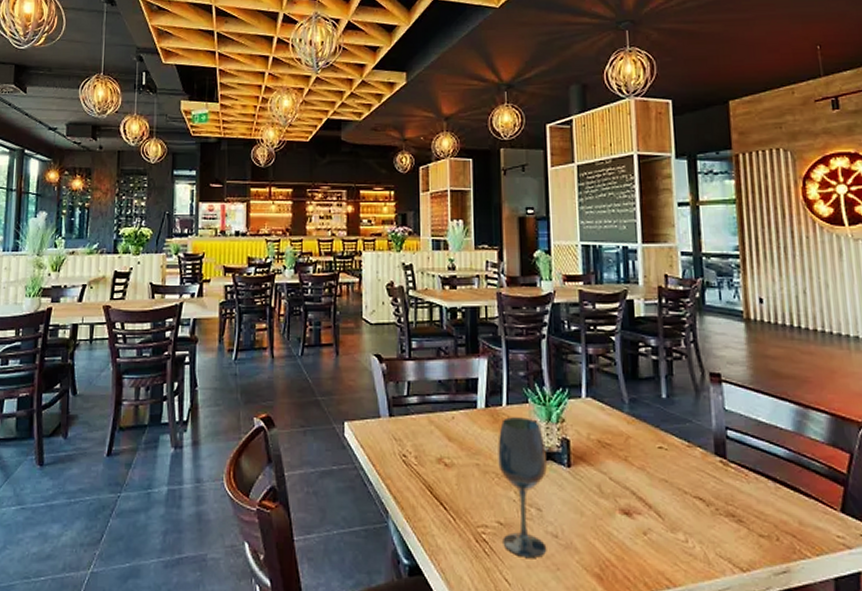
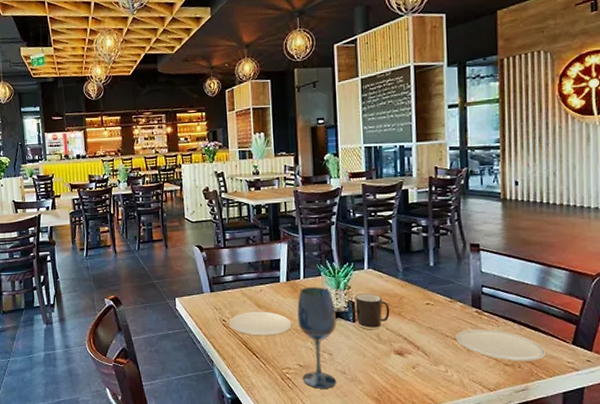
plate: none [411,445,491,481] -> present [229,311,292,337]
mug: none [570,429,614,479] -> present [355,293,390,330]
plate: none [696,485,810,533] -> present [456,329,546,362]

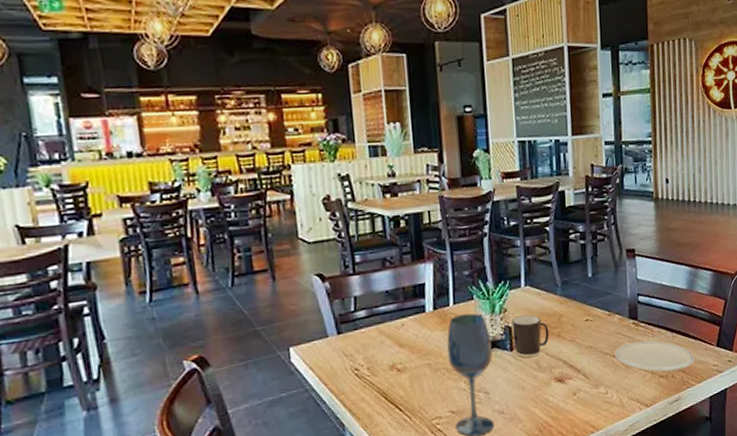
plate: present [229,311,292,337] -> none [363,350,442,385]

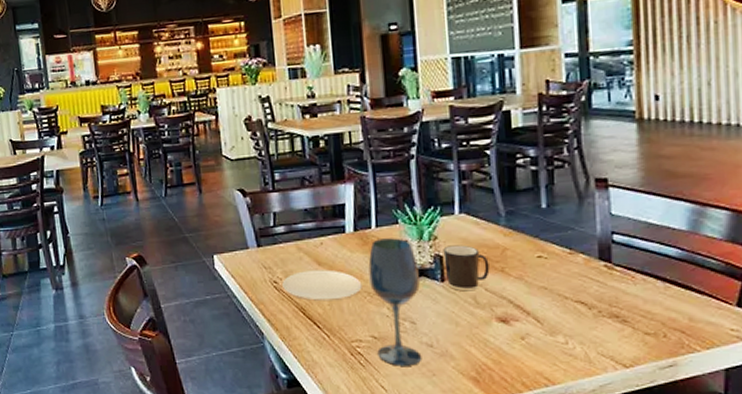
plate: none [363,350,442,385] -> present [282,269,362,302]
plate: present [614,341,695,373] -> none [578,288,701,330]

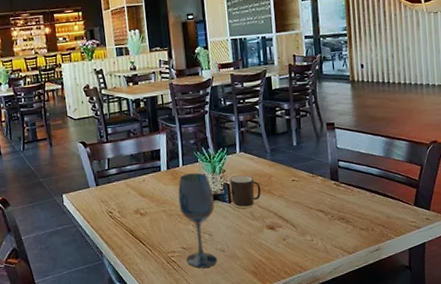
plate: present [282,269,362,302] -> none [115,200,174,225]

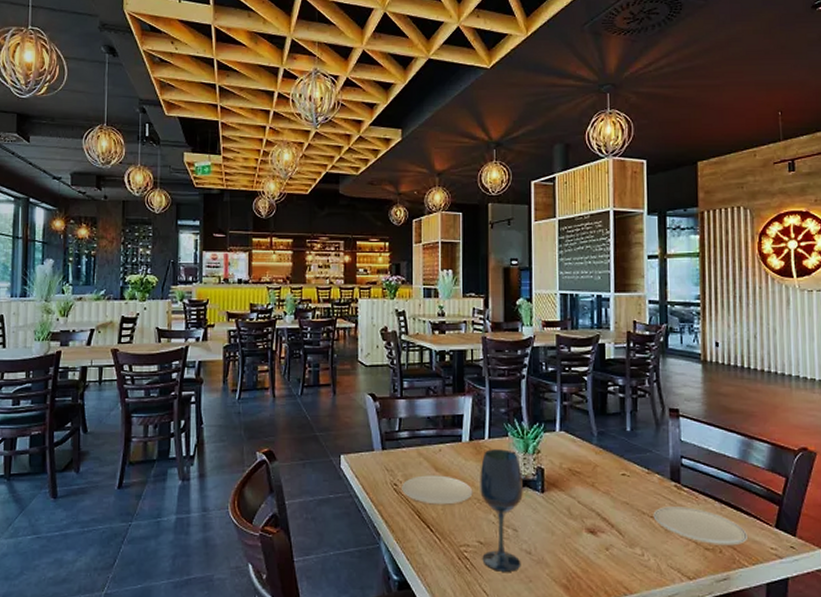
plate: none [115,200,174,225] -> present [402,475,473,506]
mug: present [229,175,261,209] -> none [544,459,582,503]
plate: none [318,199,394,226] -> present [653,507,749,546]

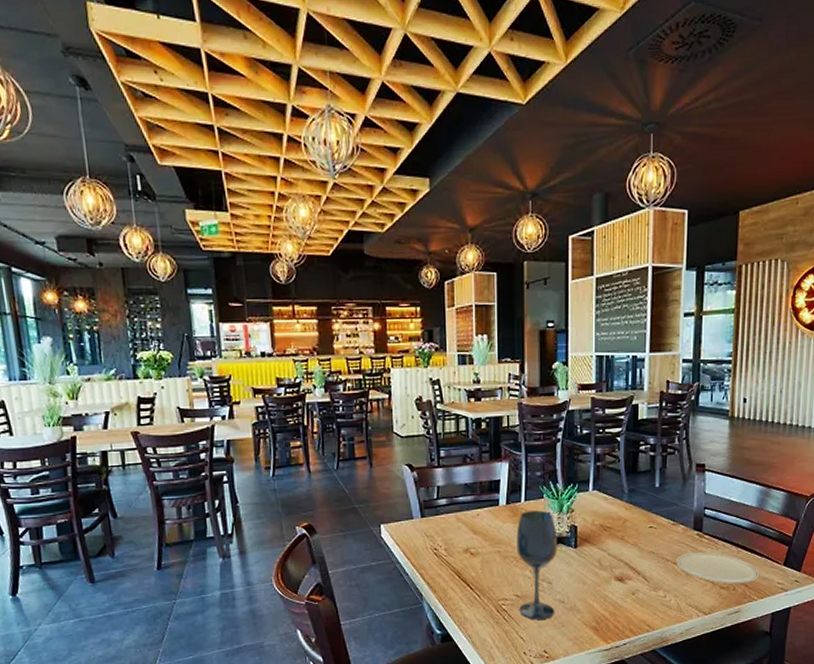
plate: present [402,475,473,506] -> none [442,538,510,566]

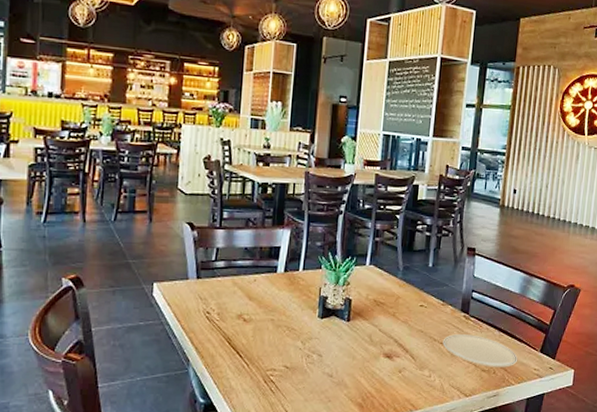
wineglass: present [515,510,557,620] -> none [287,280,332,393]

